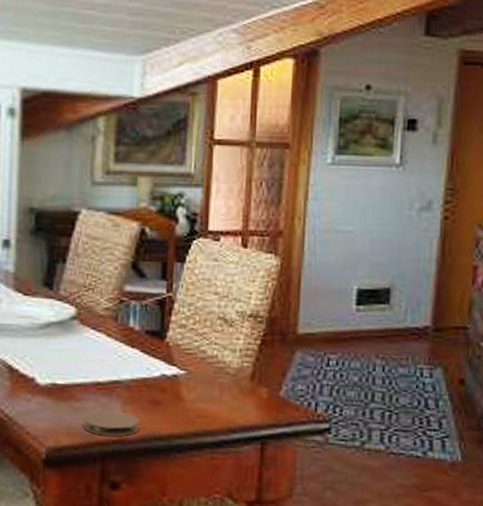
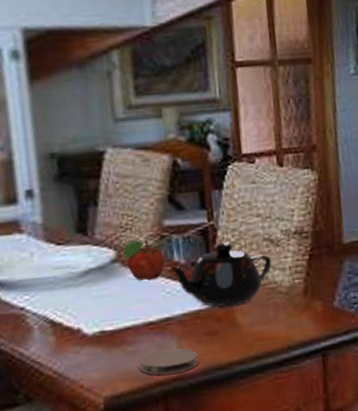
fruit: none [83,301,121,342] -> present [123,239,165,281]
teapot: none [122,314,224,379] -> present [167,242,272,308]

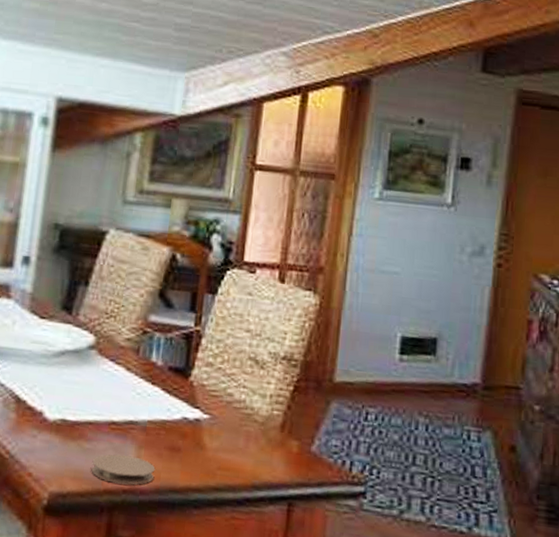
fruit: present [123,239,165,281] -> none [102,330,143,377]
teapot: present [167,242,272,308] -> none [142,350,253,424]

